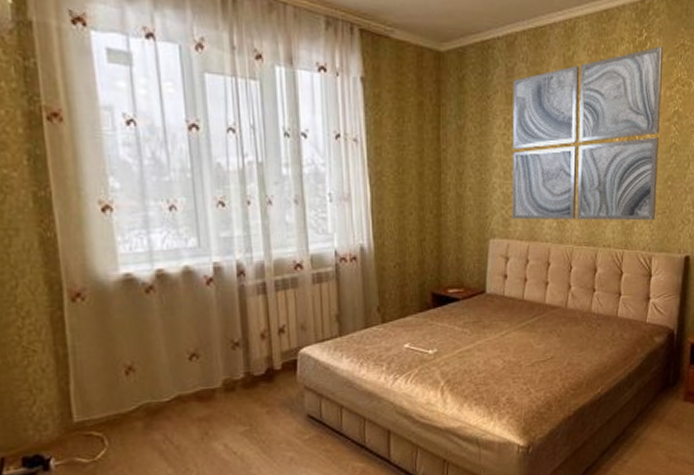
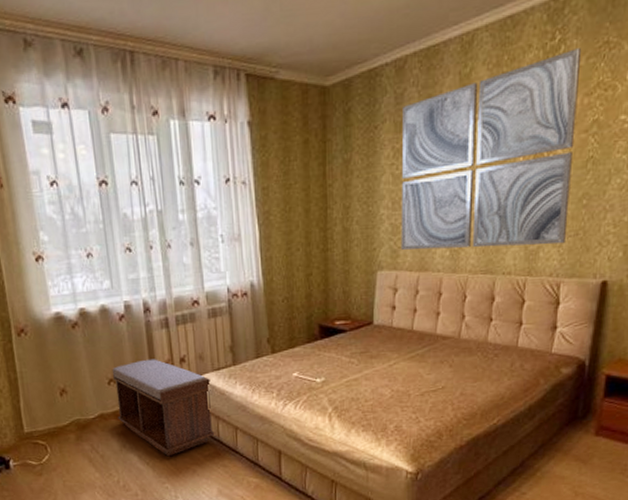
bench: none [194,329,317,444] -> present [111,359,215,457]

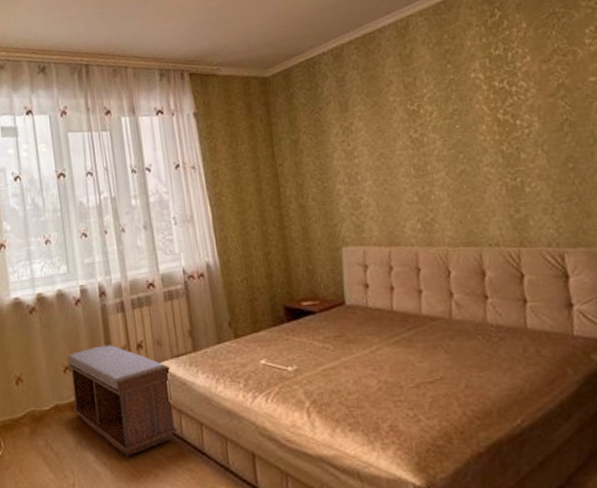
wall art: present [400,48,582,250] -> none [345,21,558,225]

